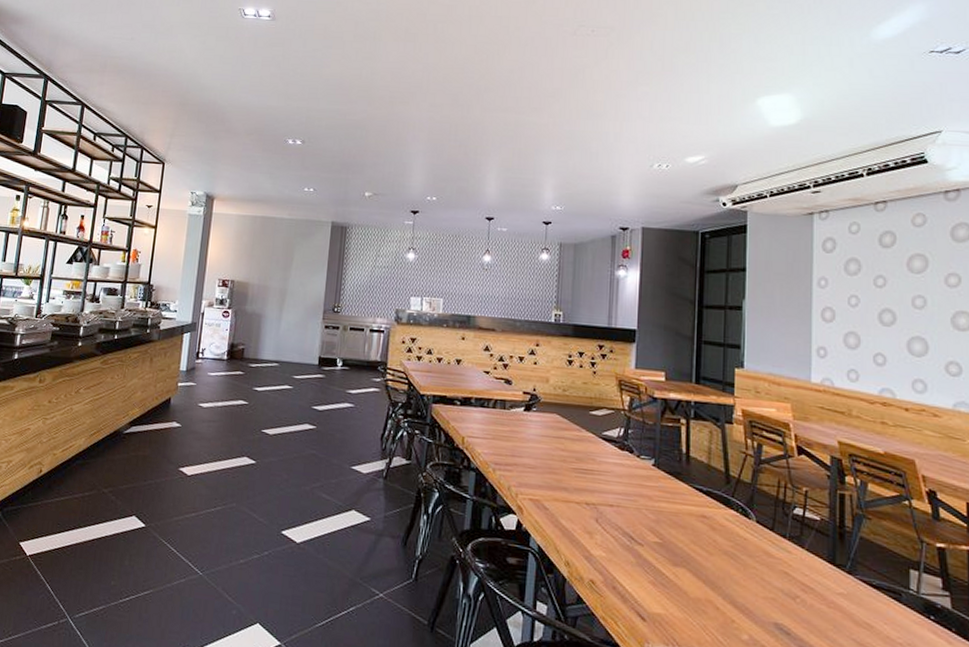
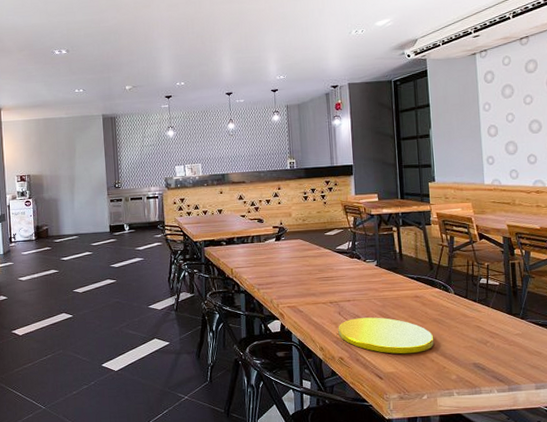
plate: none [592,530,723,594] -> present [338,317,434,354]

